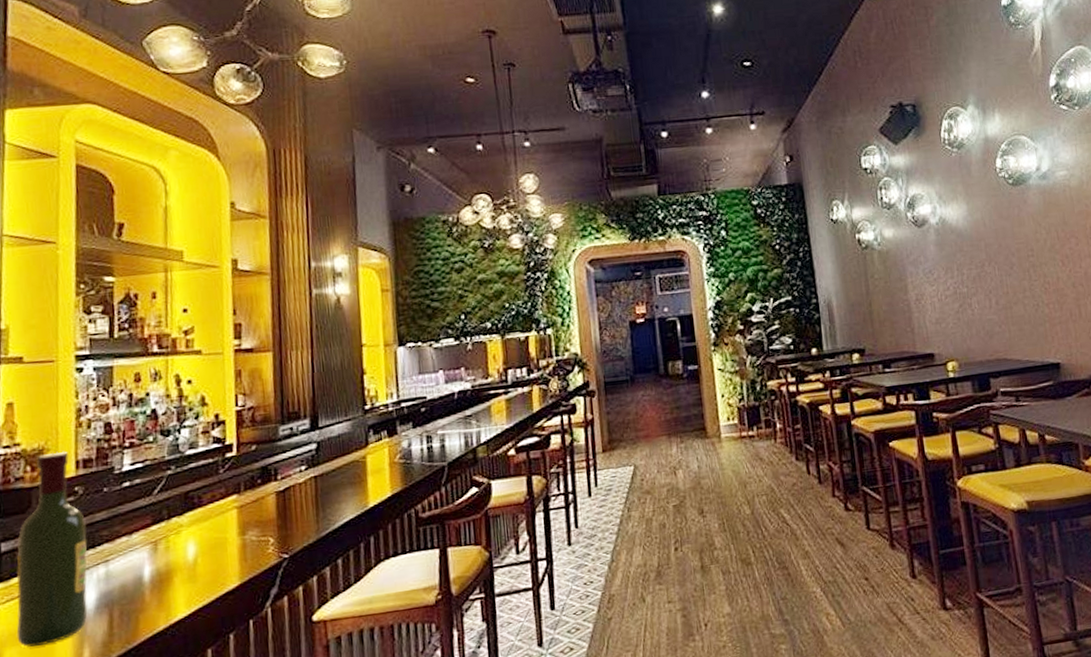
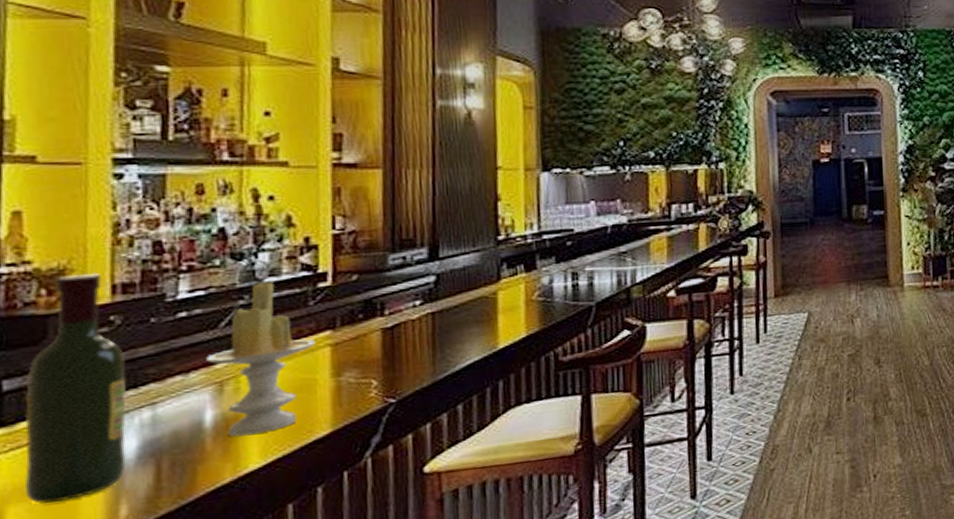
candle: none [144,453,225,590] -> present [206,281,315,437]

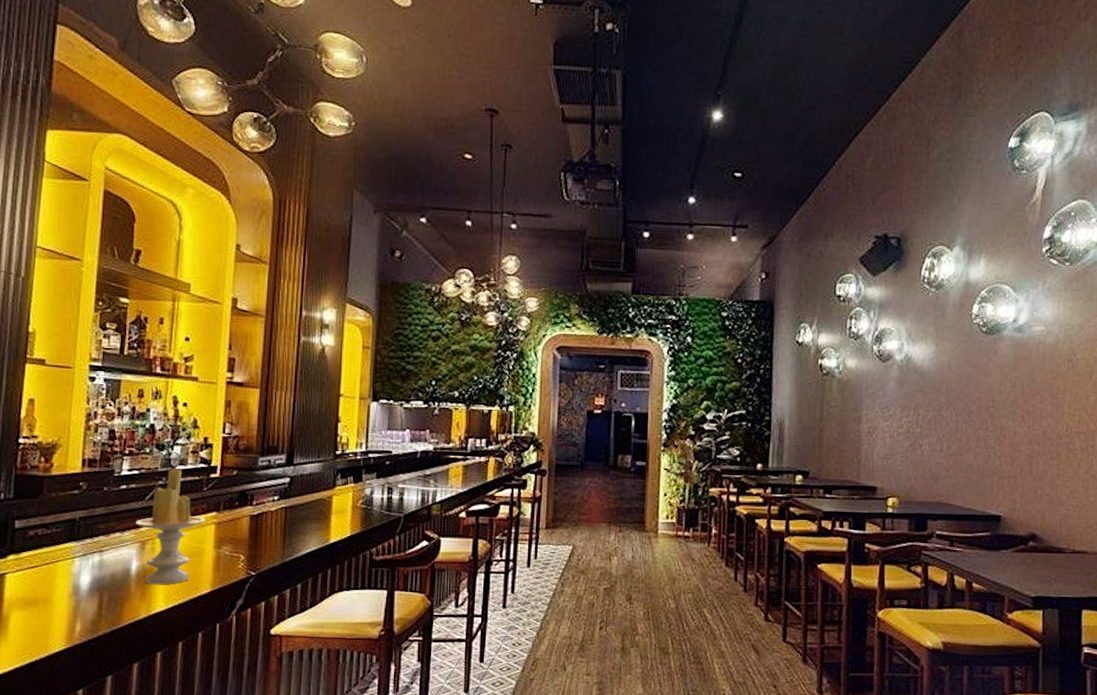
wine bottle: present [24,272,127,504] -> none [22,449,87,613]

